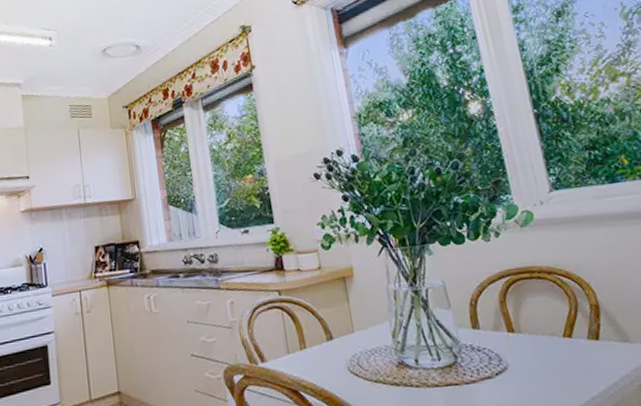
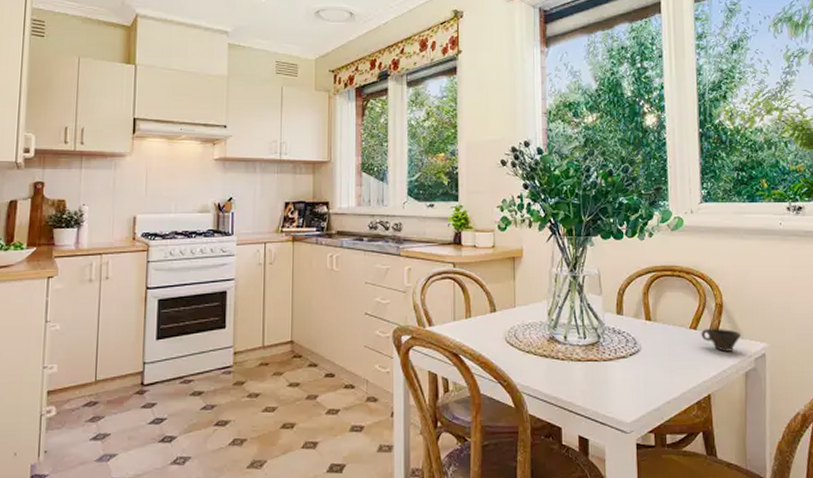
cup: none [578,333,629,361] -> present [701,328,741,352]

